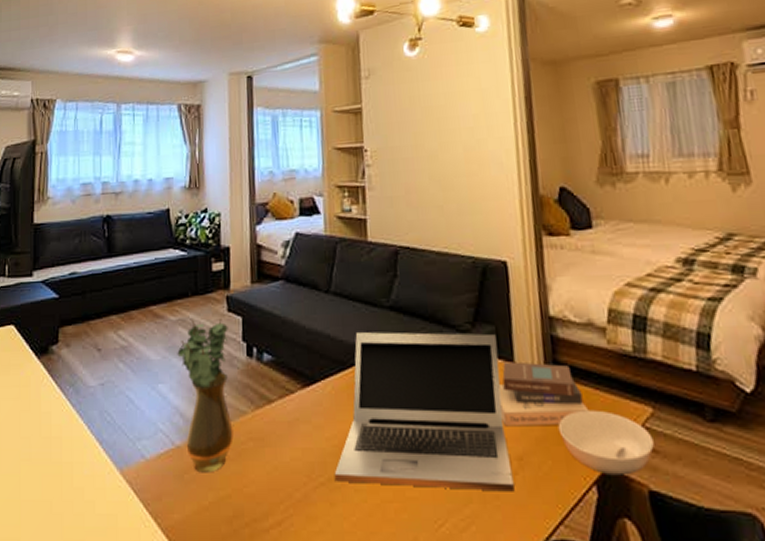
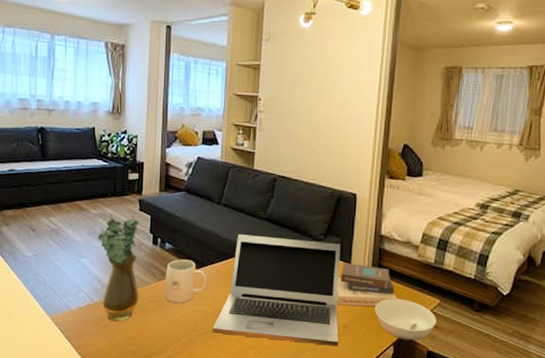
mug: none [265,374,322,439] -> present [165,259,207,303]

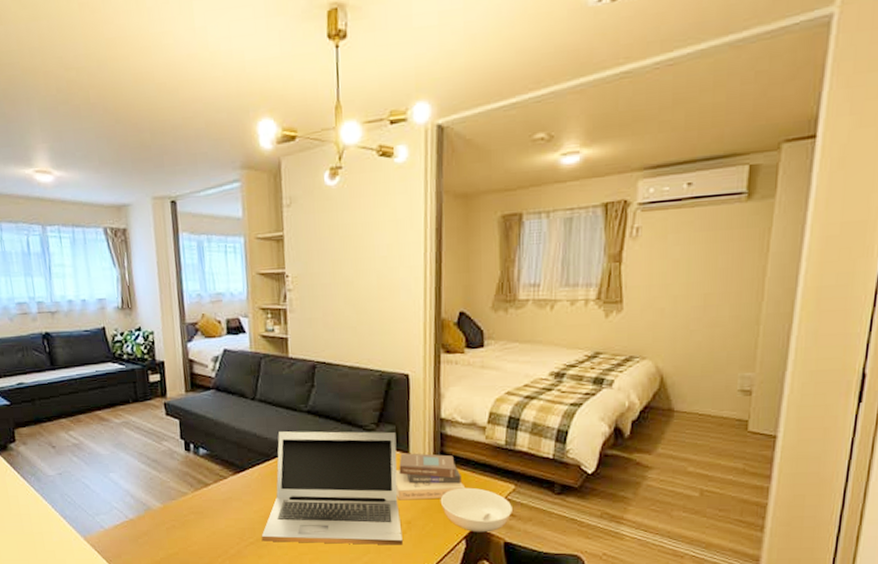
vase: present [97,215,139,322] -> none [124,421,178,538]
mug: present [165,259,207,303] -> none [203,464,250,513]

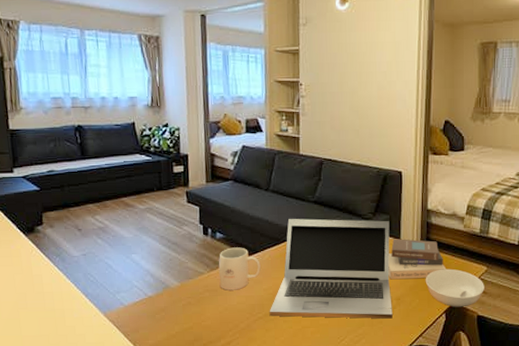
mug: none [203,464,250,513] -> present [218,247,261,291]

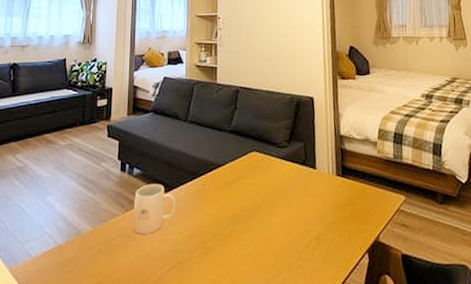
laptop: present [269,218,393,319] -> none [183,148,313,264]
books: present [388,239,447,280] -> none [304,167,365,215]
bowl: present [425,268,484,308] -> none [344,199,406,246]

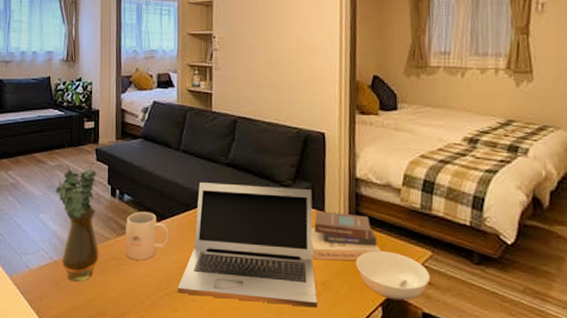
vase: none [64,143,107,265] -> present [55,166,99,282]
laptop: none [183,148,313,264] -> present [177,183,318,308]
books: none [304,167,365,215] -> present [310,211,381,261]
bowl: none [344,199,406,246] -> present [355,250,430,301]

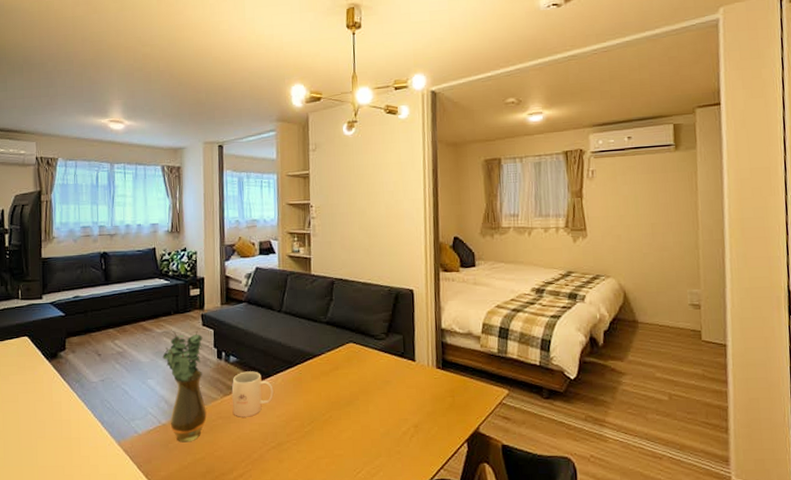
laptop: present [177,183,318,308] -> none [282,340,411,449]
books: present [310,211,381,261] -> none [403,360,465,405]
bowl: present [355,250,430,301] -> none [443,392,507,436]

